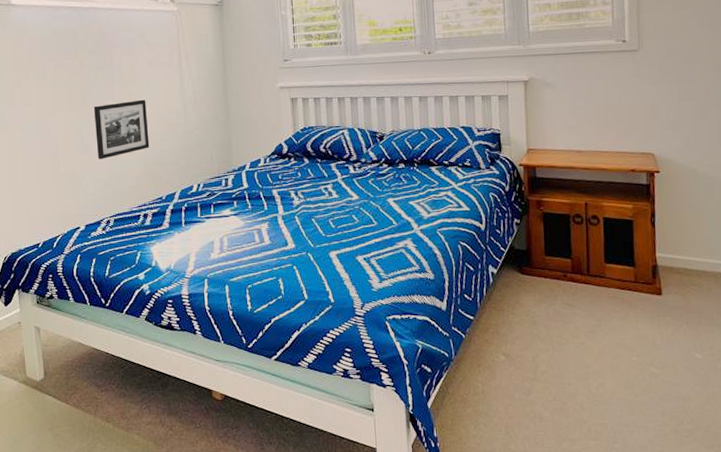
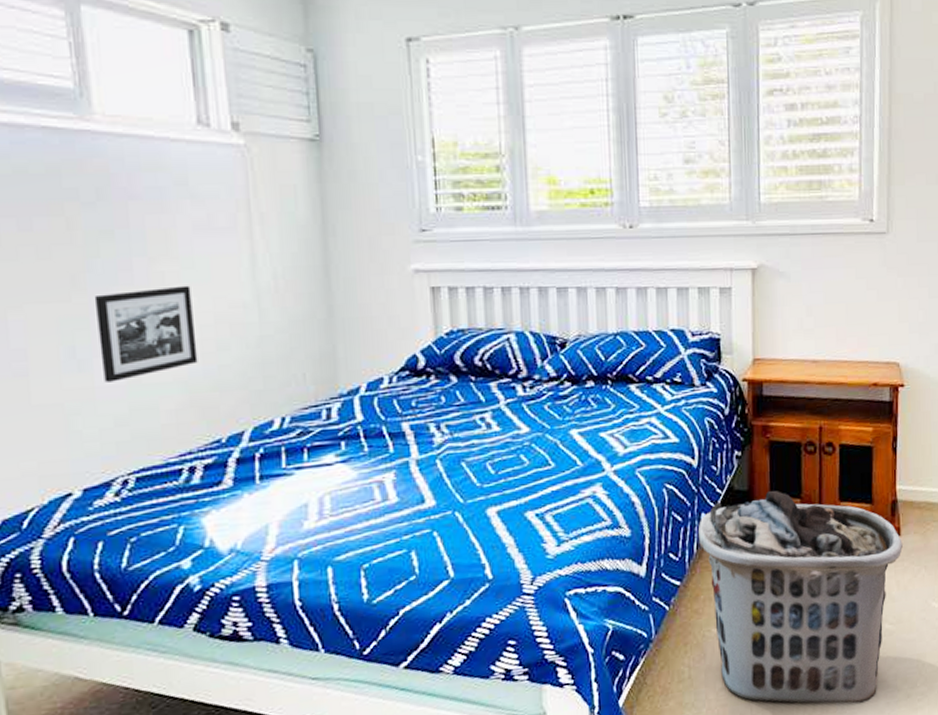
clothes hamper: none [487,251,664,431] -> present [698,490,903,704]

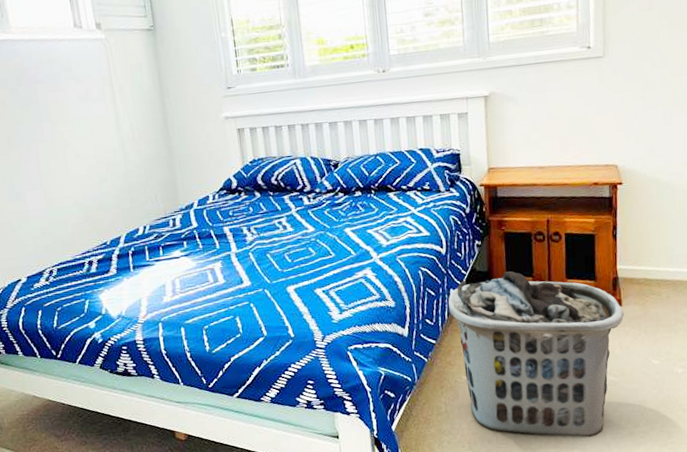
picture frame: present [94,285,198,382] -> none [22,139,88,207]

